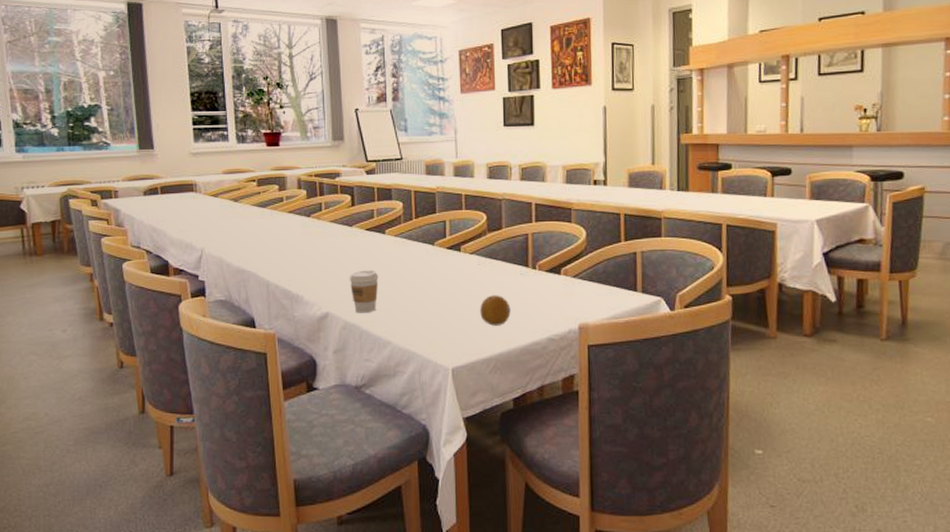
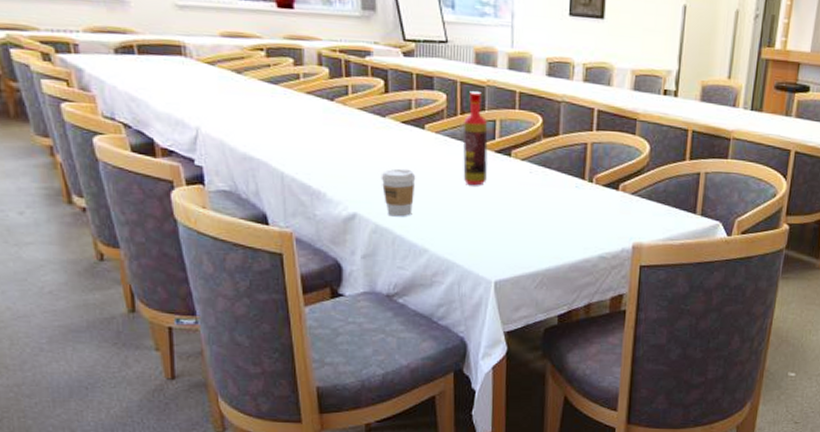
bottle: none [419,198,440,280] -> present [463,91,488,186]
fruit: present [480,295,511,326] -> none [529,207,562,240]

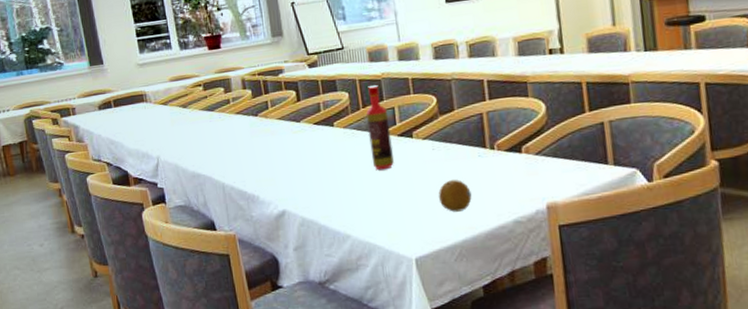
coffee cup: present [381,168,416,217] -> none [302,164,333,209]
fruit: none [529,207,562,240] -> present [439,179,472,212]

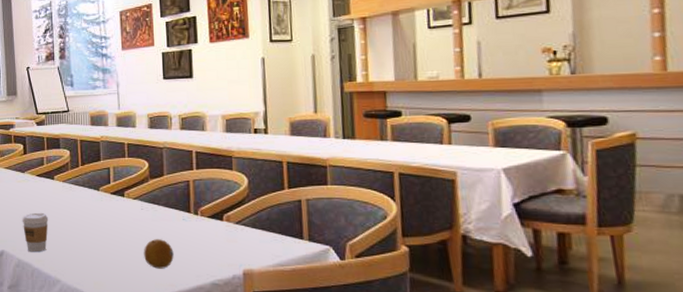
coffee cup: none [302,164,333,209] -> present [22,212,49,253]
bottle: present [366,85,394,170] -> none [84,147,105,223]

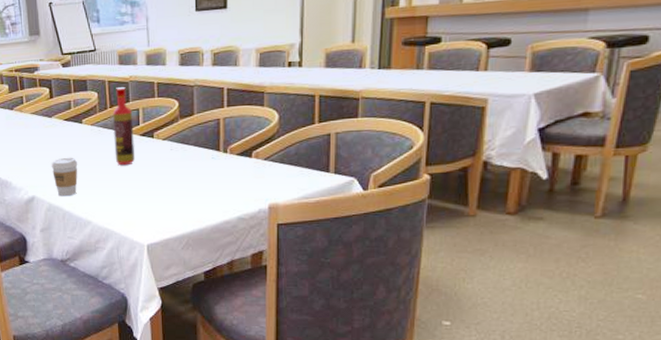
bottle: none [84,147,105,223] -> present [113,87,135,166]
fruit: present [144,239,174,269] -> none [173,178,202,207]

